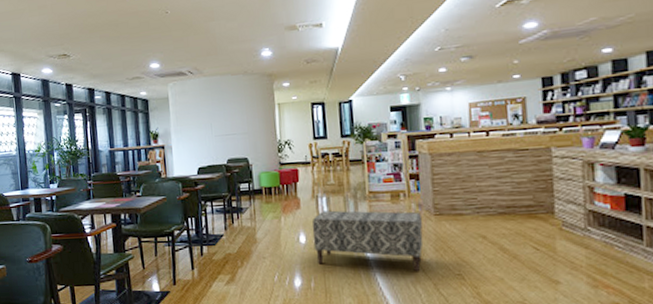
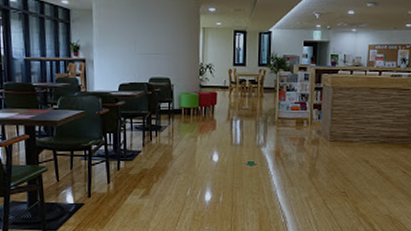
bench: present [312,210,424,272] -> none [225,132,319,190]

